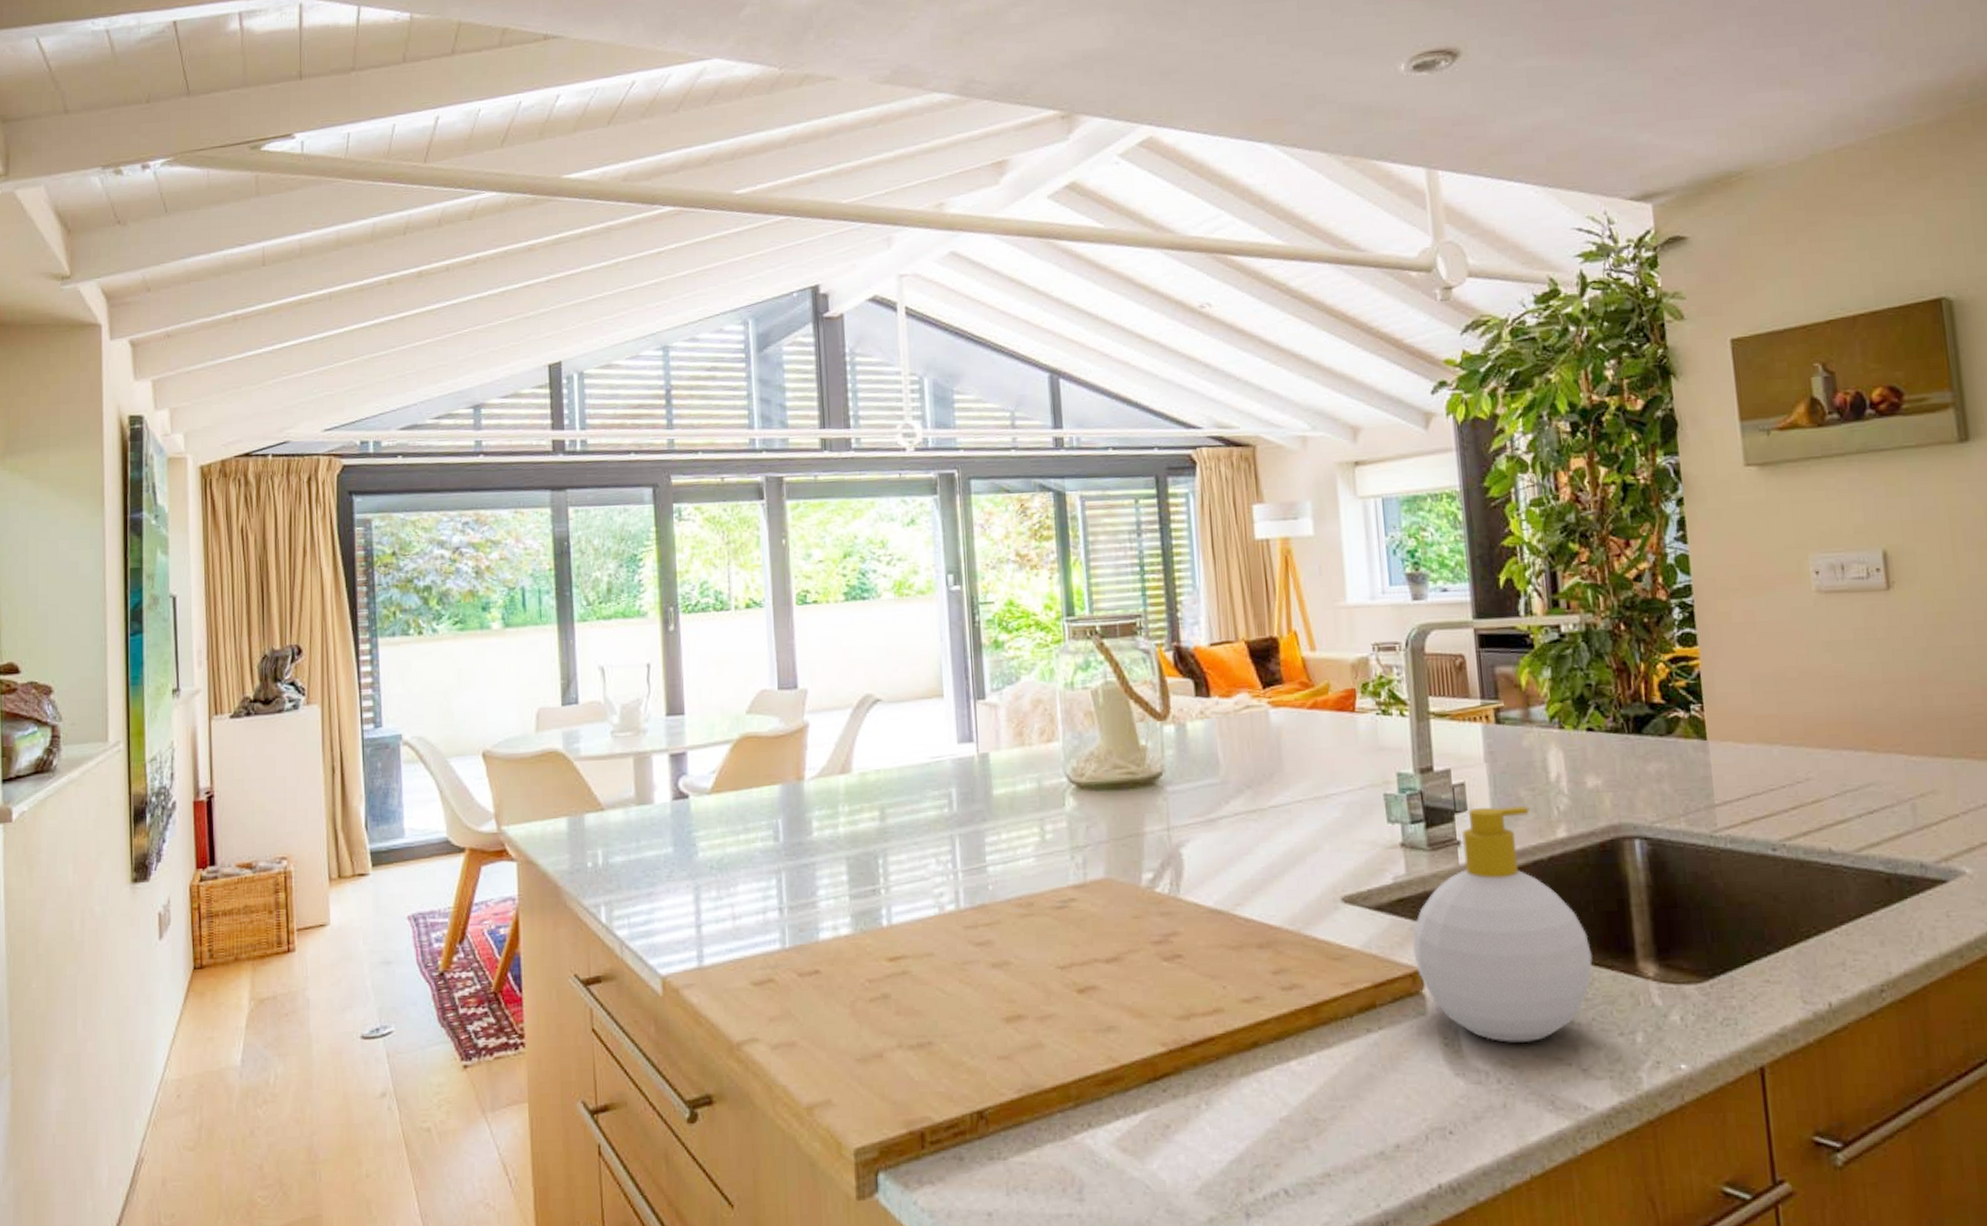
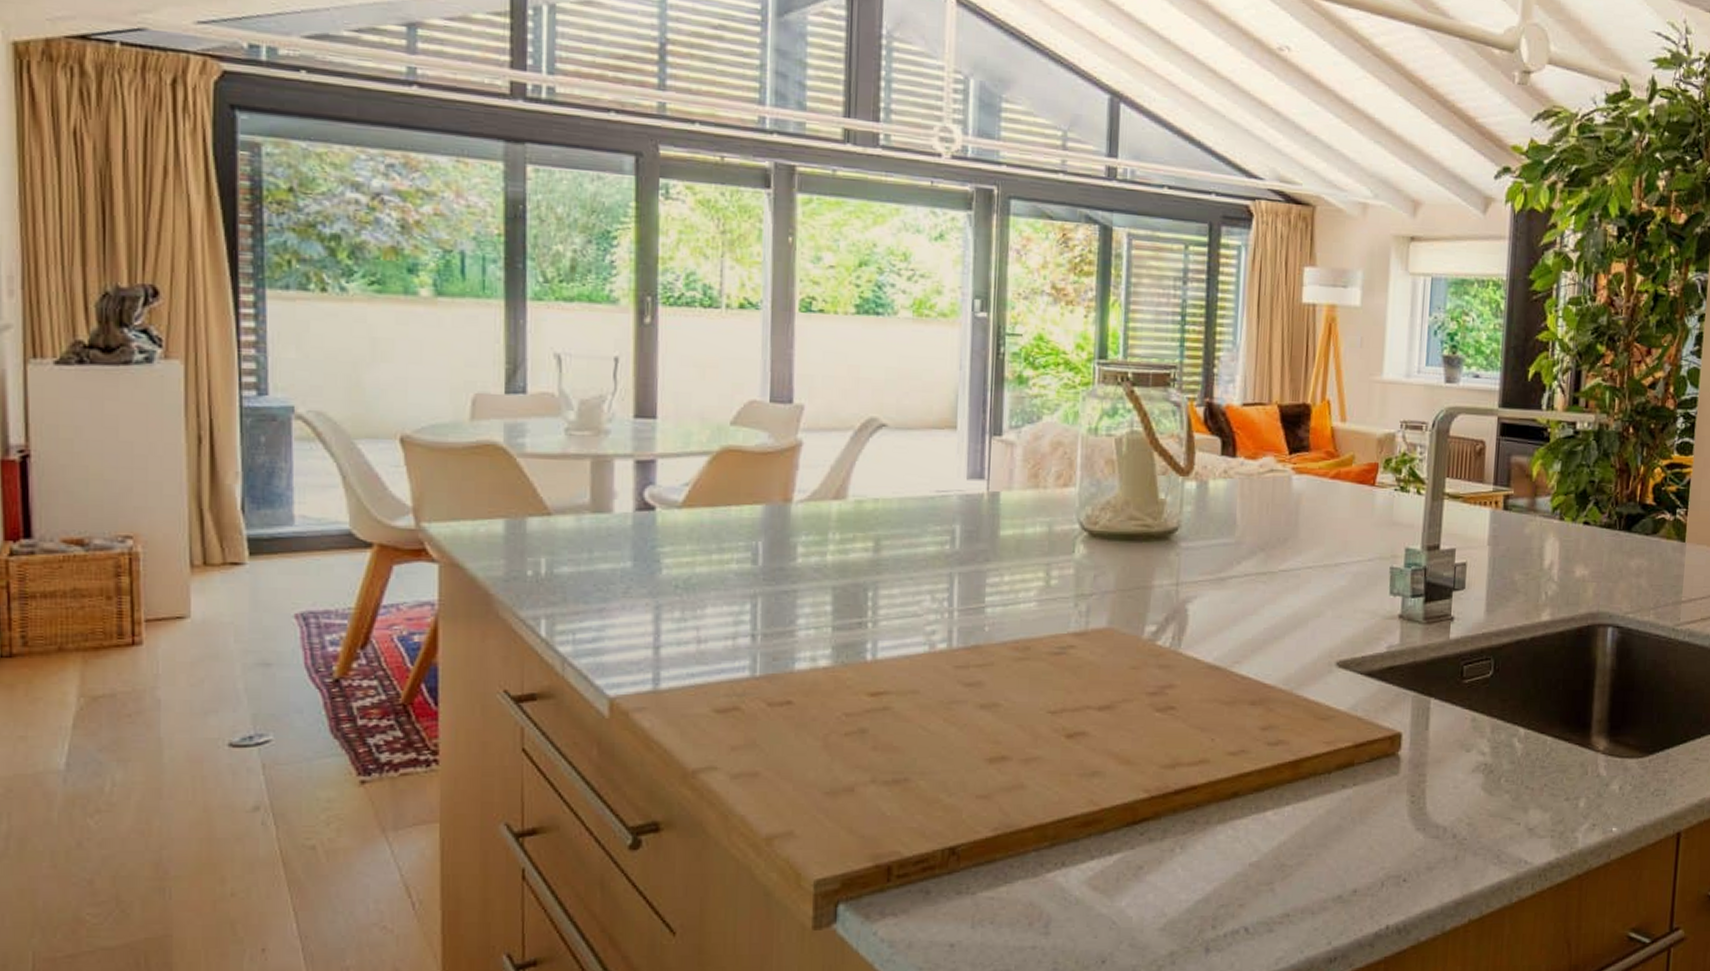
soap bottle: present [1413,805,1593,1043] -> none [1395,587,1554,803]

